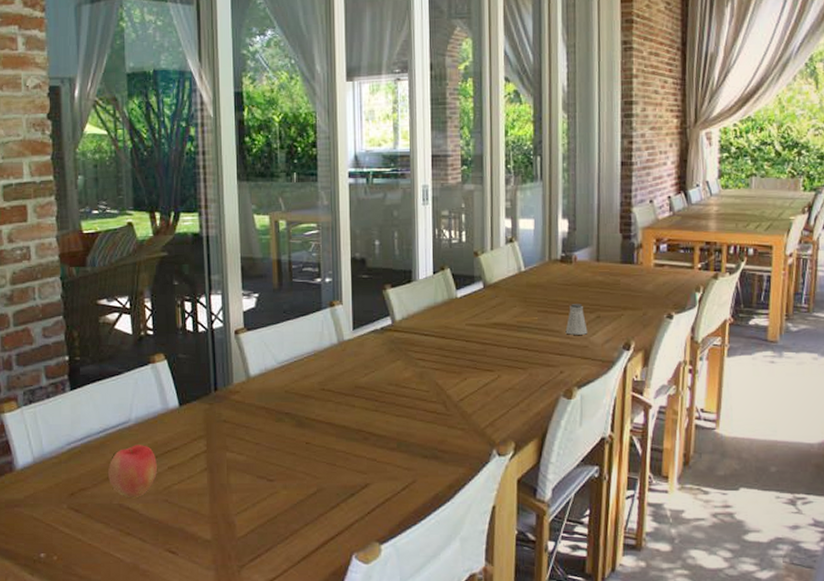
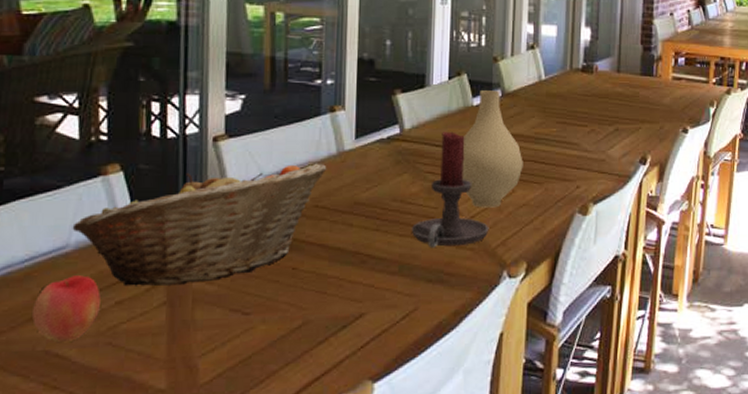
fruit basket: none [132,351,330,456] -> present [72,163,327,287]
candle holder: none [406,322,478,428] -> present [411,131,489,248]
vase: none [449,283,507,392] -> present [461,90,523,208]
saltshaker: present [565,304,588,335] -> none [583,116,606,148]

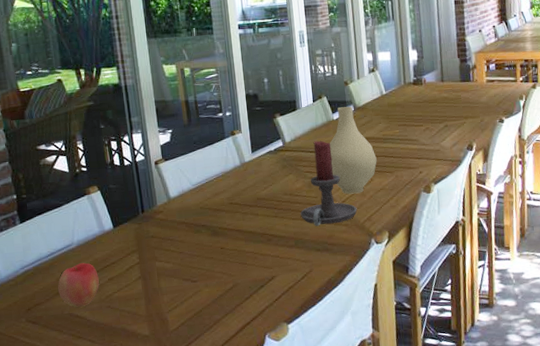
fruit basket: present [72,163,327,287] -> none [73,173,235,268]

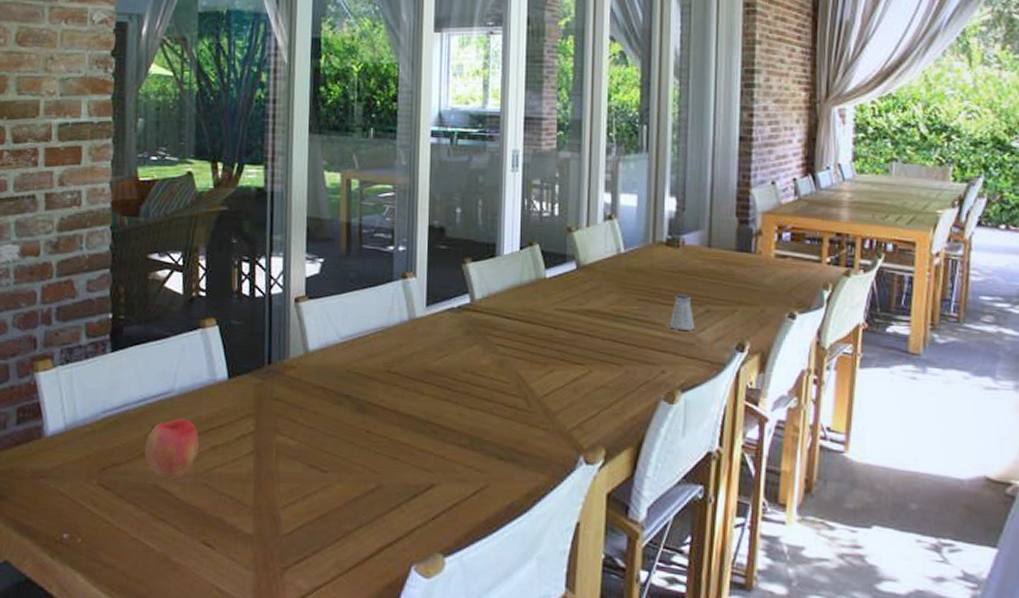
candle holder: present [300,140,357,227] -> none [482,303,564,425]
vase: present [330,106,377,194] -> none [534,262,601,387]
saltshaker: none [421,117,439,142] -> present [669,294,695,330]

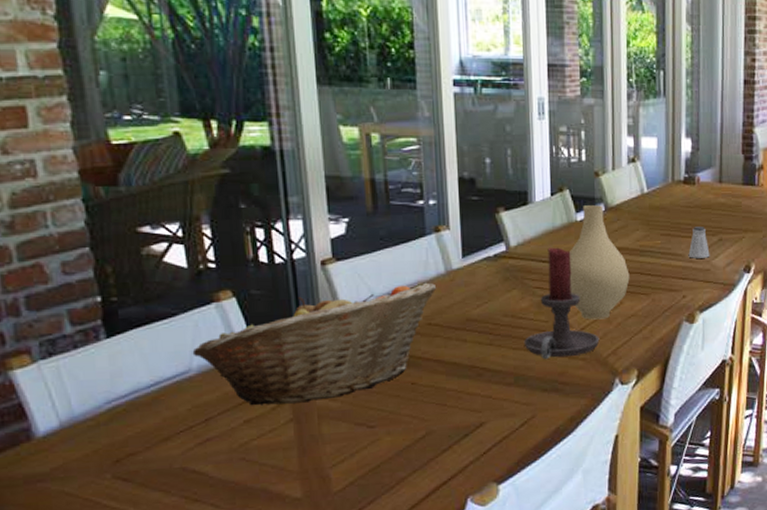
apple: present [144,418,199,480] -> none [165,397,230,460]
fruit basket: none [176,328,399,437] -> present [192,282,437,406]
candle holder: none [482,303,564,425] -> present [523,247,600,360]
vase: none [534,262,601,387] -> present [569,205,630,320]

